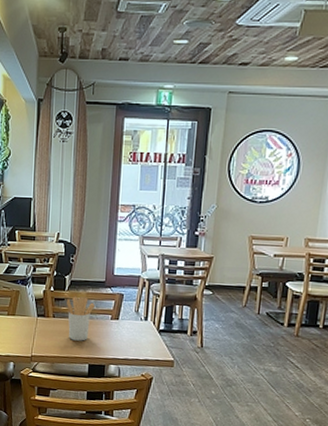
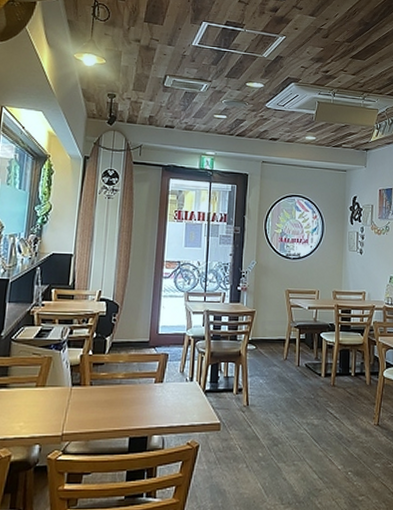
utensil holder: present [66,296,95,341] -> none [105,359,138,411]

